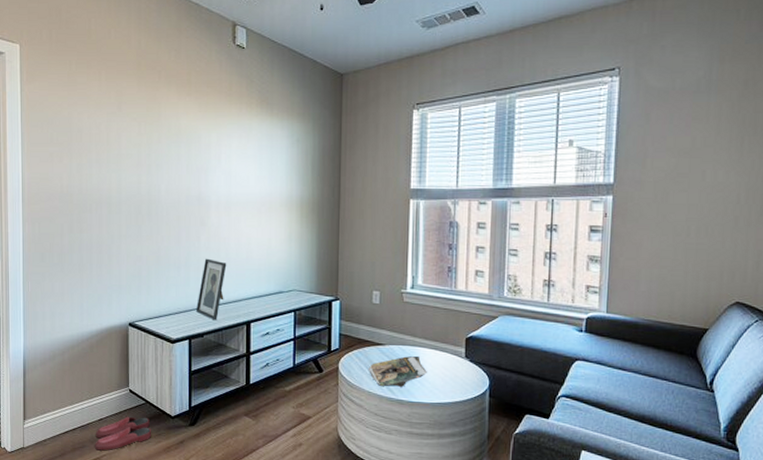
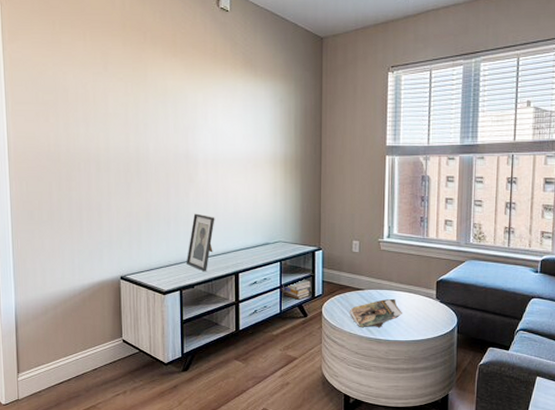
slippers: present [95,416,152,451] -> none [90,365,146,399]
books: none [296,329,327,354] -> present [282,277,311,300]

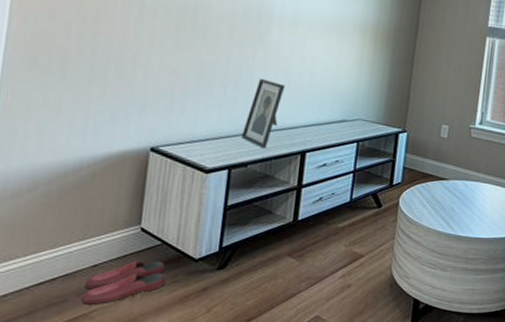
slippers: none [90,365,146,399] -> present [82,260,166,305]
books: present [282,277,311,300] -> none [355,162,390,188]
magazine: present [349,298,402,327] -> none [429,191,487,222]

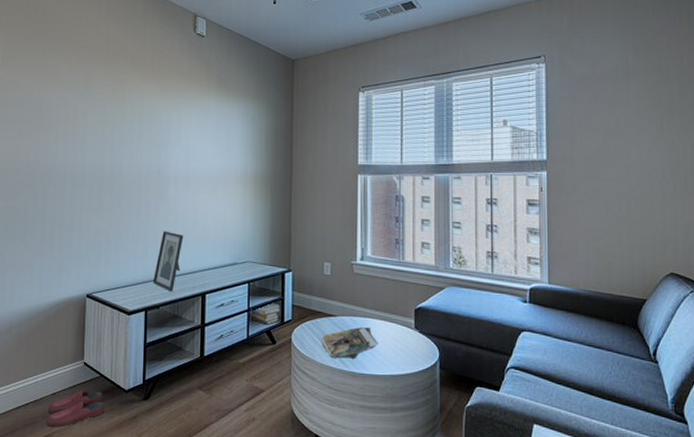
books: none [355,162,390,188] -> present [250,301,280,325]
magazine: none [429,191,487,222] -> present [320,327,378,359]

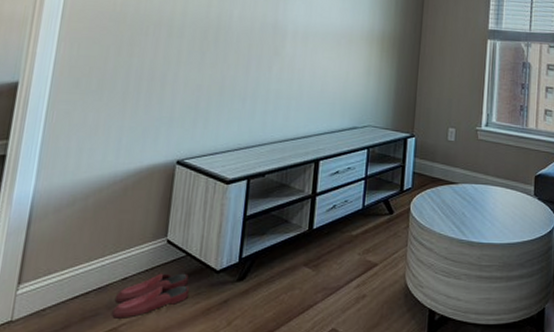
picture frame: present [153,231,184,292] -> none [259,90,299,158]
books: present [250,301,280,325] -> none [367,168,400,194]
magazine: present [320,327,378,359] -> none [440,194,498,227]

